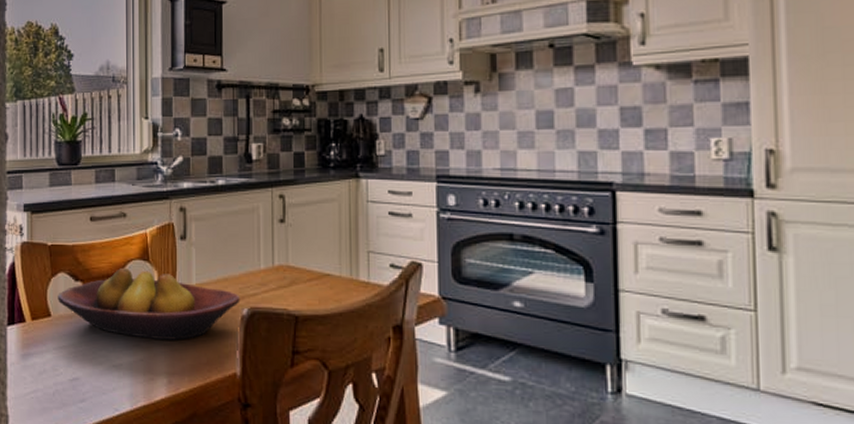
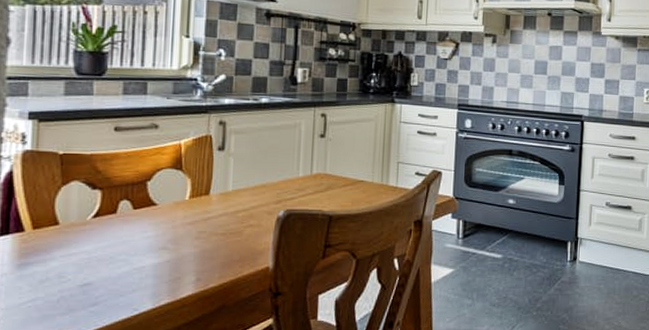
fruit bowl: present [58,268,240,340] -> none [68,177,277,241]

